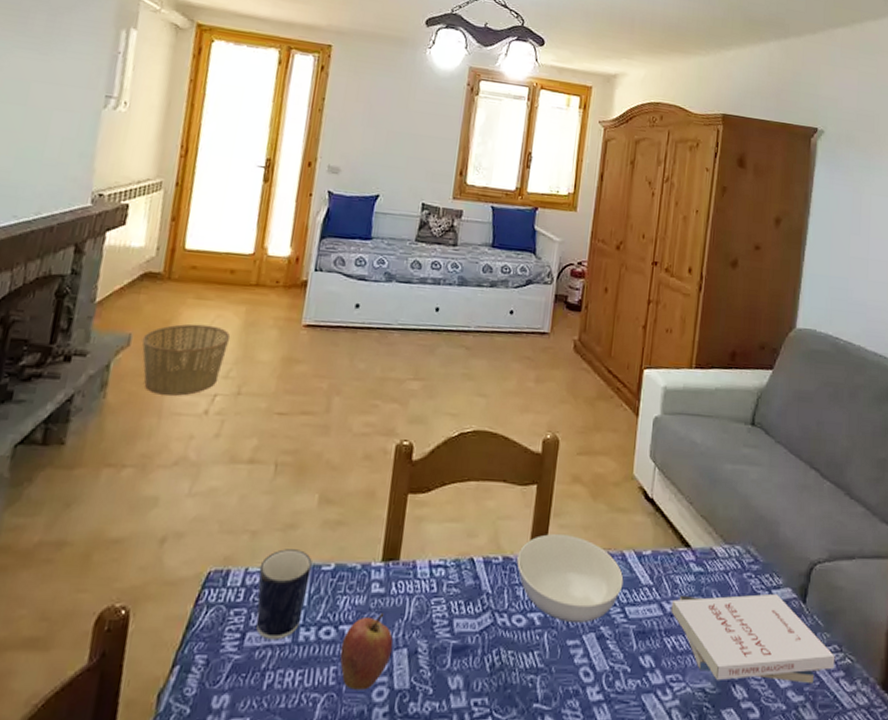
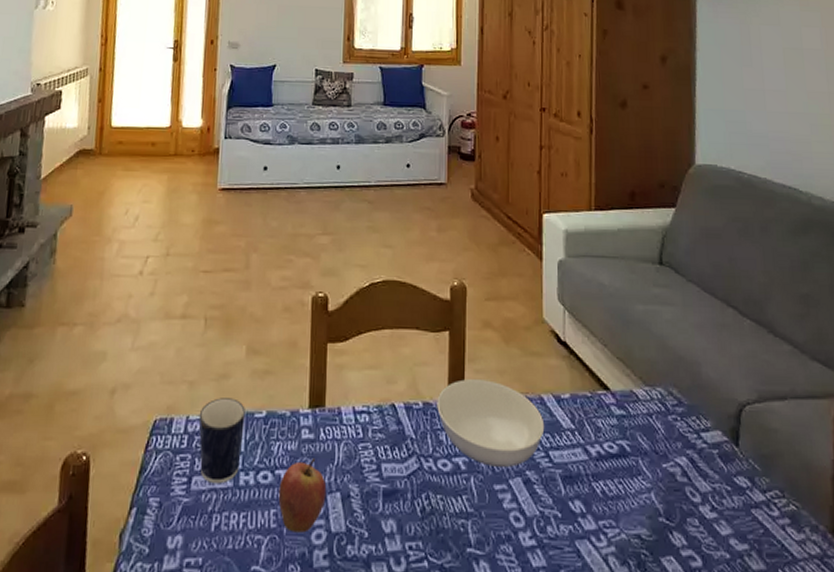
basket: present [142,323,231,396] -> none [82,193,157,259]
books: present [671,593,835,683] -> none [596,436,779,530]

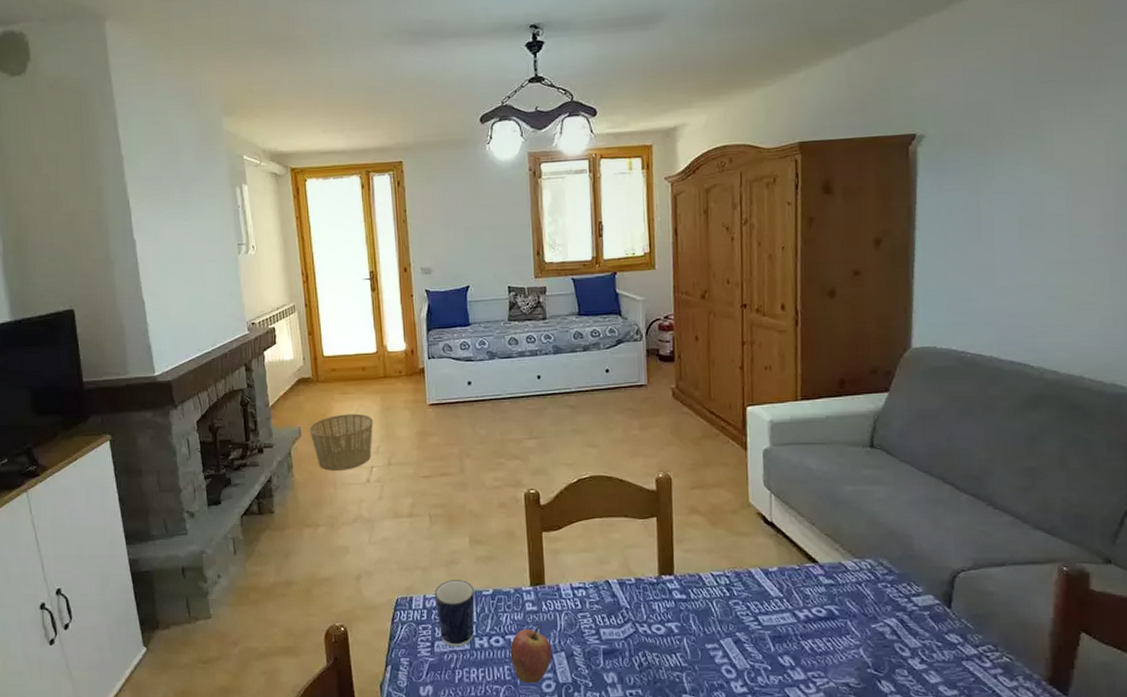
basket: none [82,193,157,259] -> present [309,413,374,471]
bowl: present [437,379,545,468] -> none [648,558,753,631]

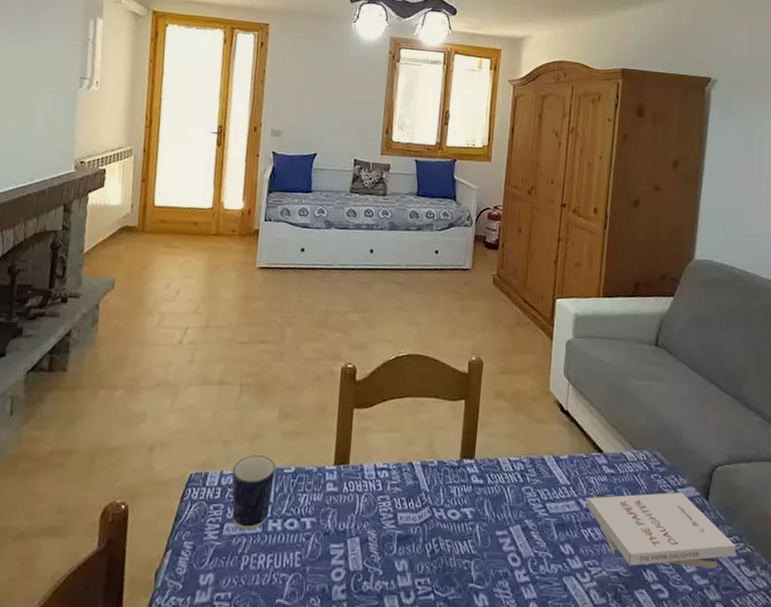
basket: present [309,413,374,471] -> none [124,268,197,329]
fruit: present [510,626,553,683] -> none [302,508,347,571]
books: none [804,600,991,679] -> present [587,492,736,568]

